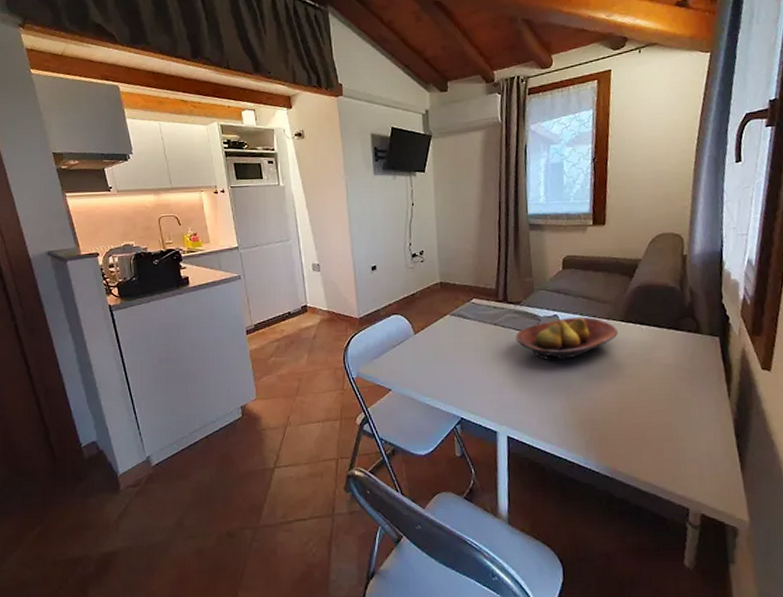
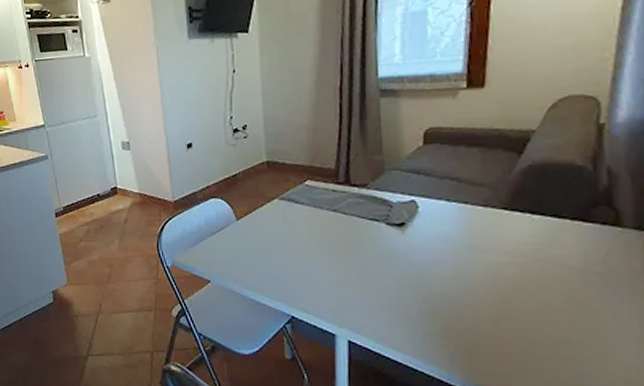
fruit bowl: present [515,316,618,361] -> none [359,203,498,256]

